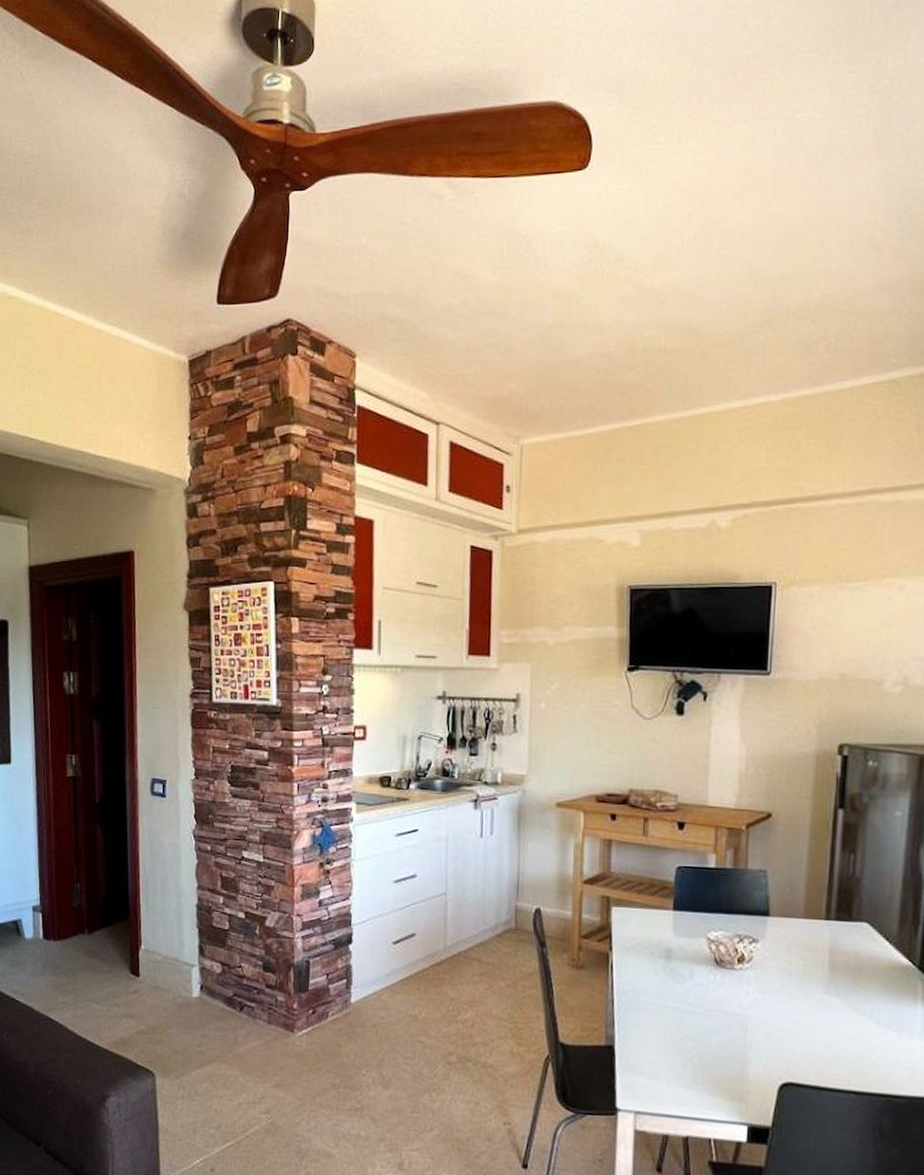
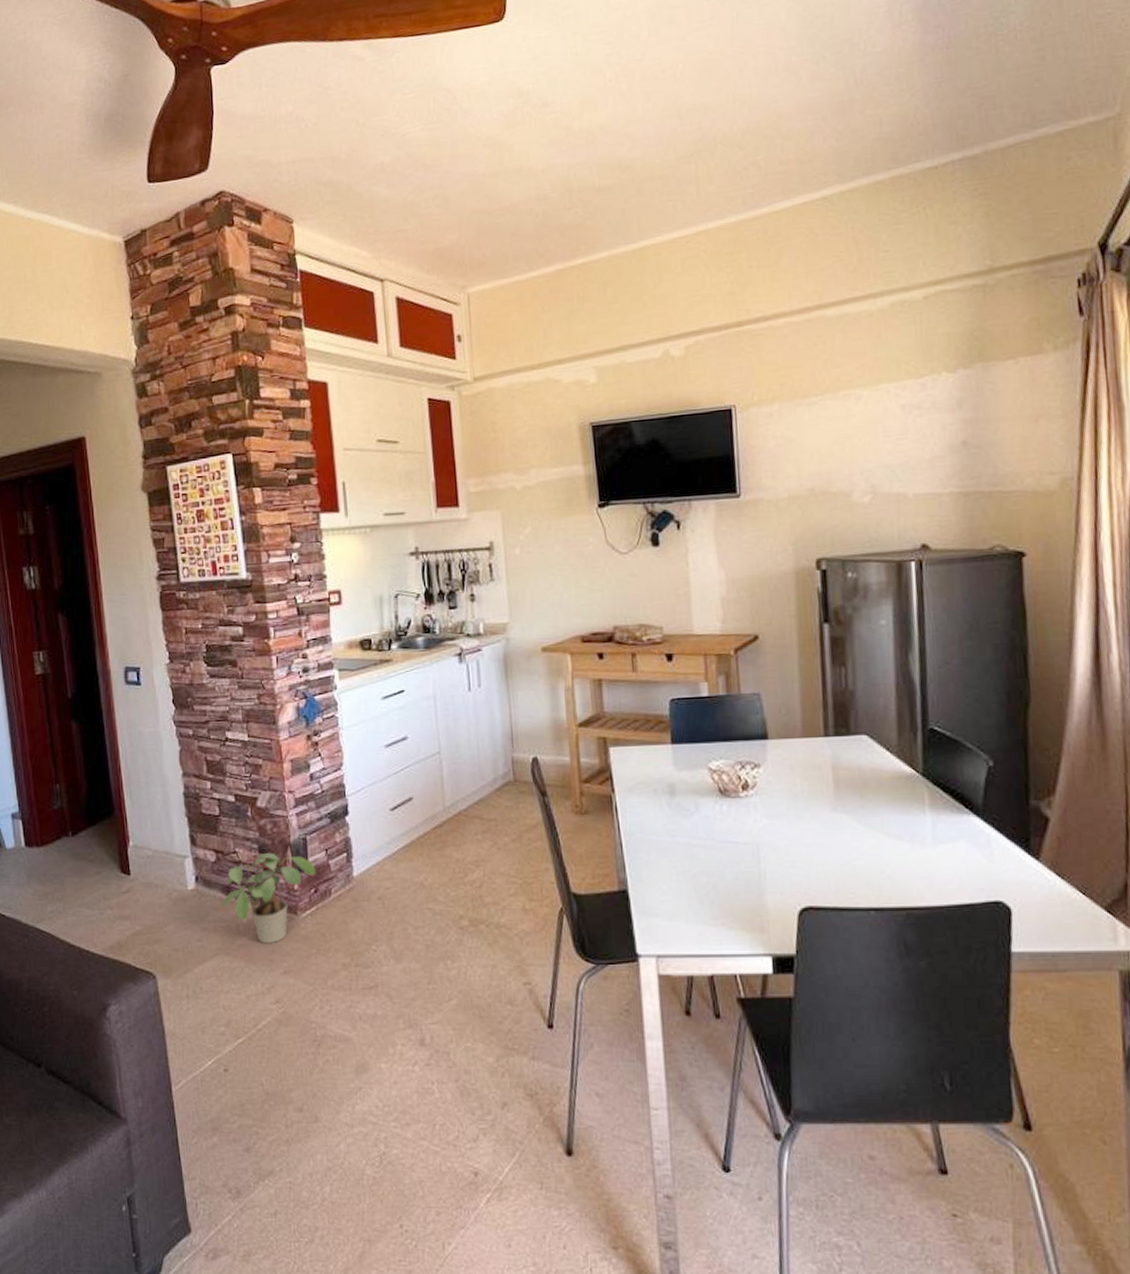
potted plant: none [222,970,316,1057] -> present [221,852,317,944]

